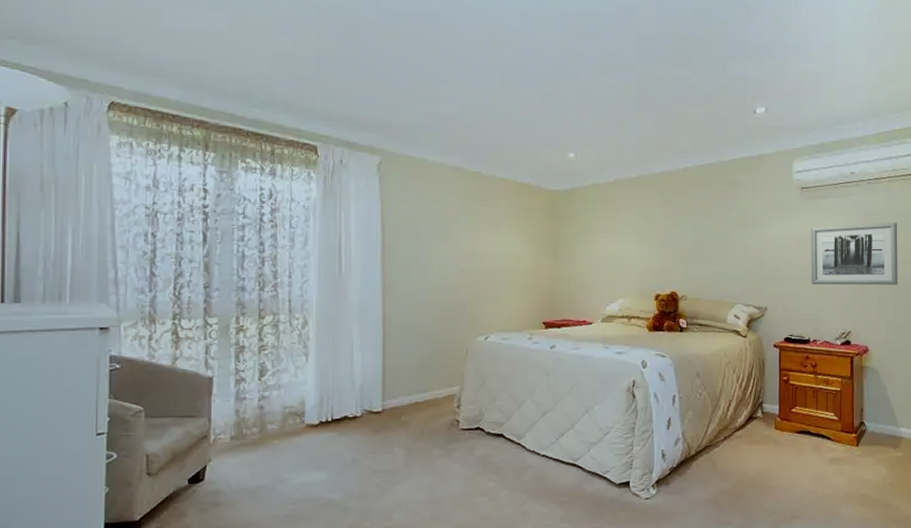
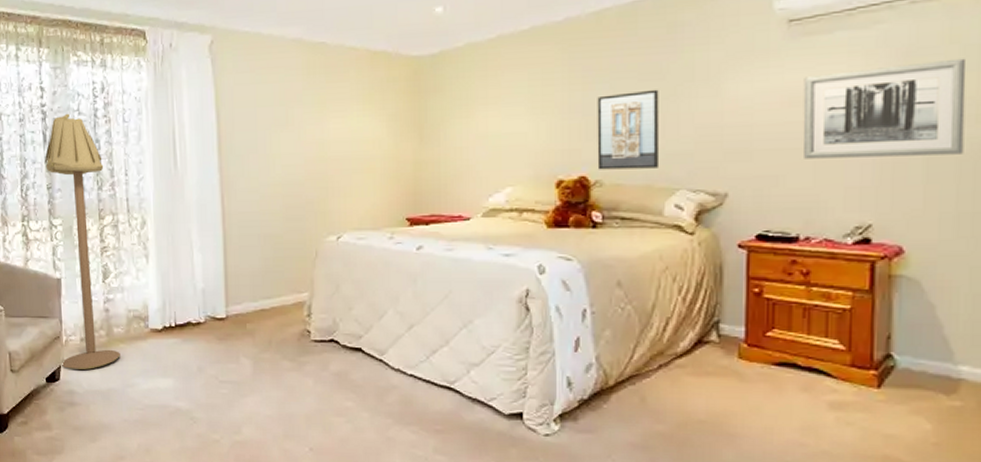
floor lamp: none [202,216,273,468] -> present [44,113,120,370]
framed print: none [683,229,723,288] -> present [597,89,659,170]

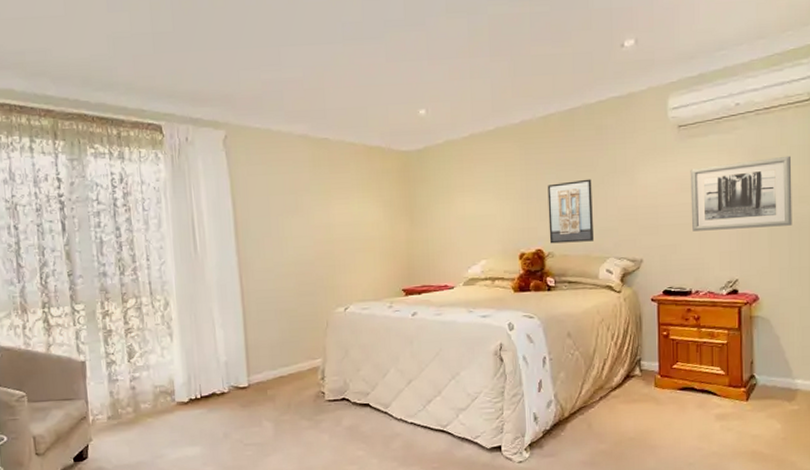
floor lamp: present [44,113,120,370] -> none [64,203,148,447]

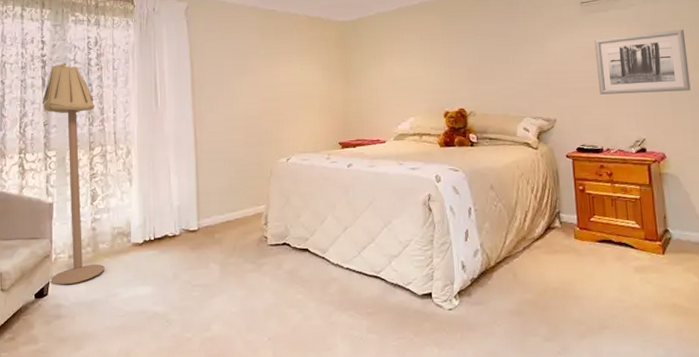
floor lamp: none [64,203,148,447] -> present [42,62,105,284]
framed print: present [547,179,593,244] -> none [467,47,511,104]

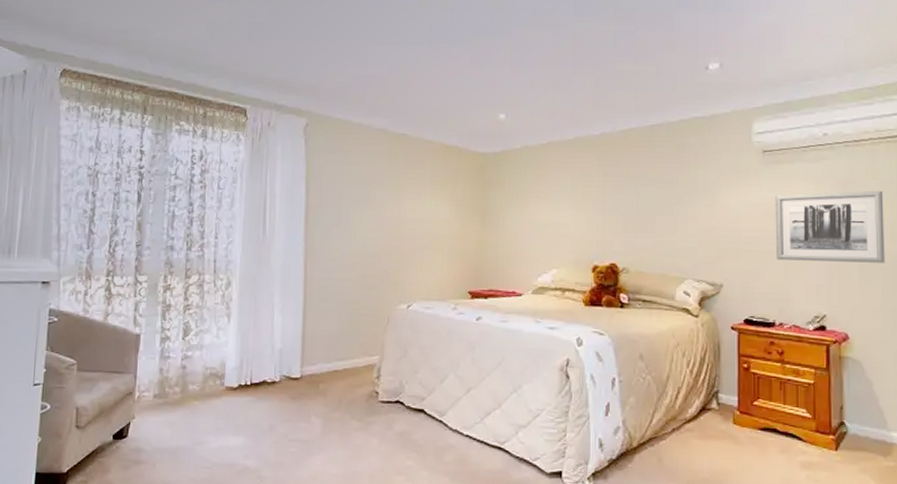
floor lamp: present [42,62,105,284] -> none [132,176,195,427]

